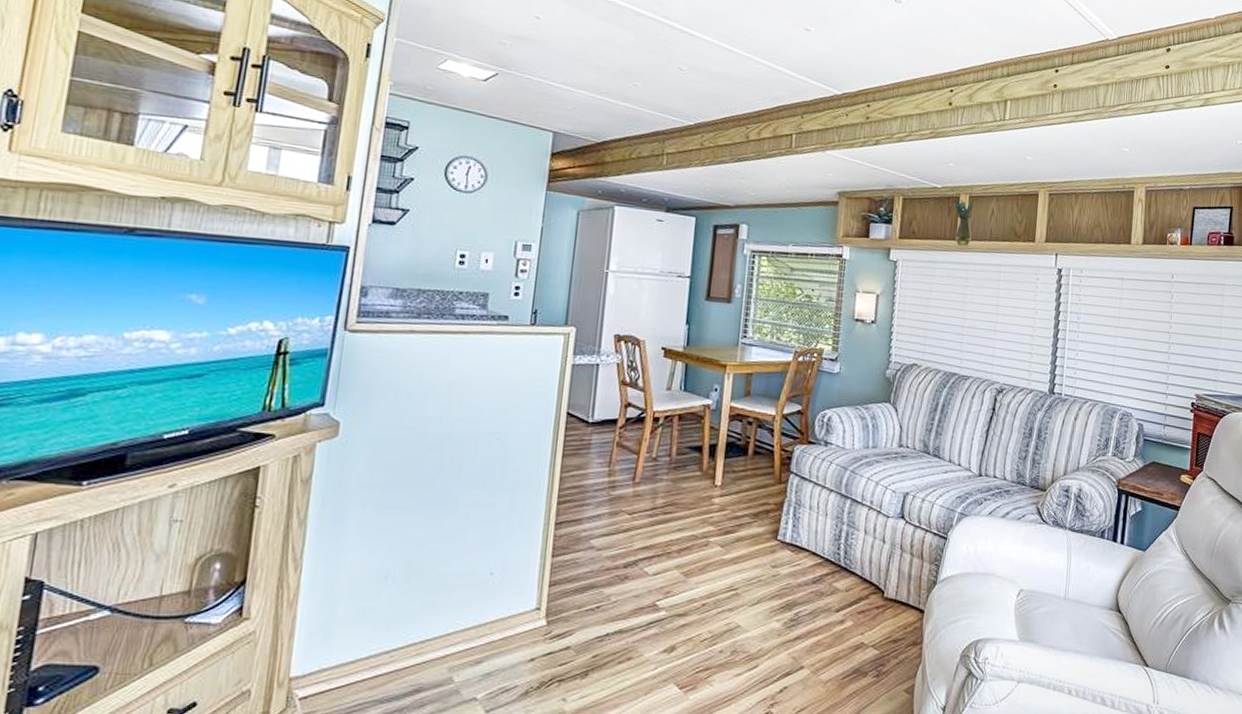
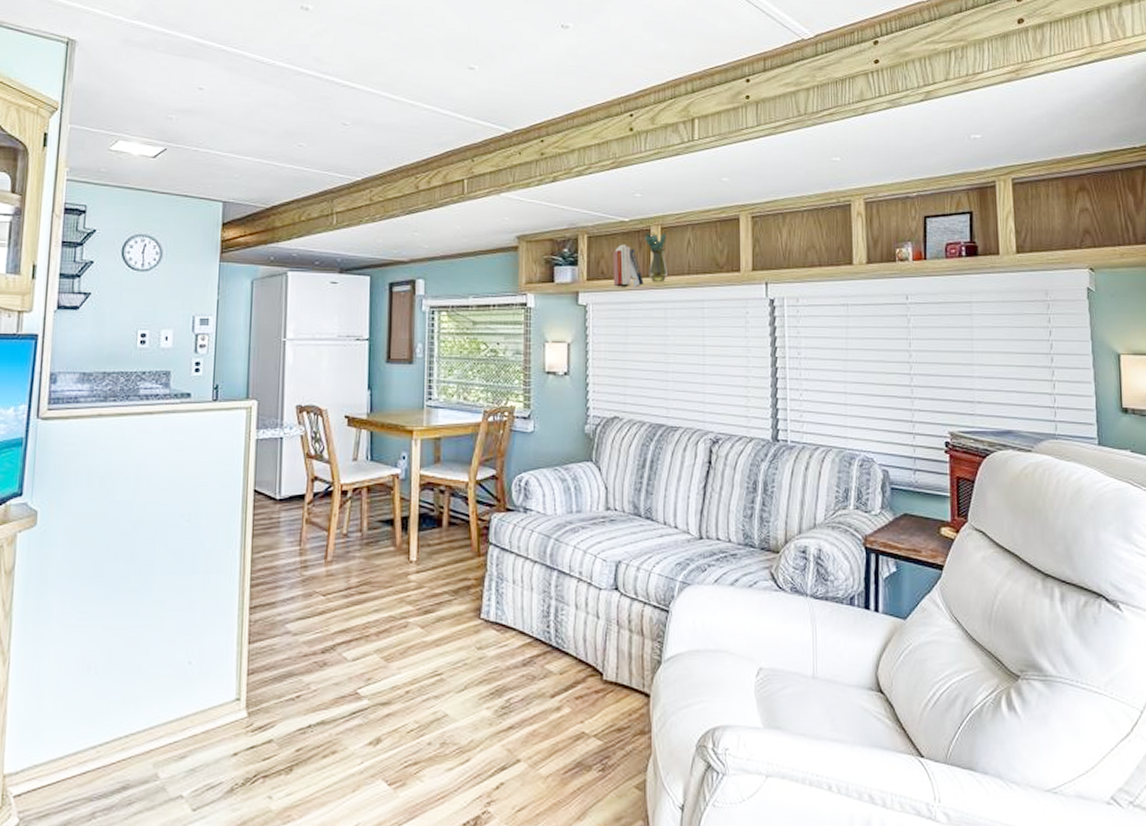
books: none [922,208,950,249] -> present [613,244,644,288]

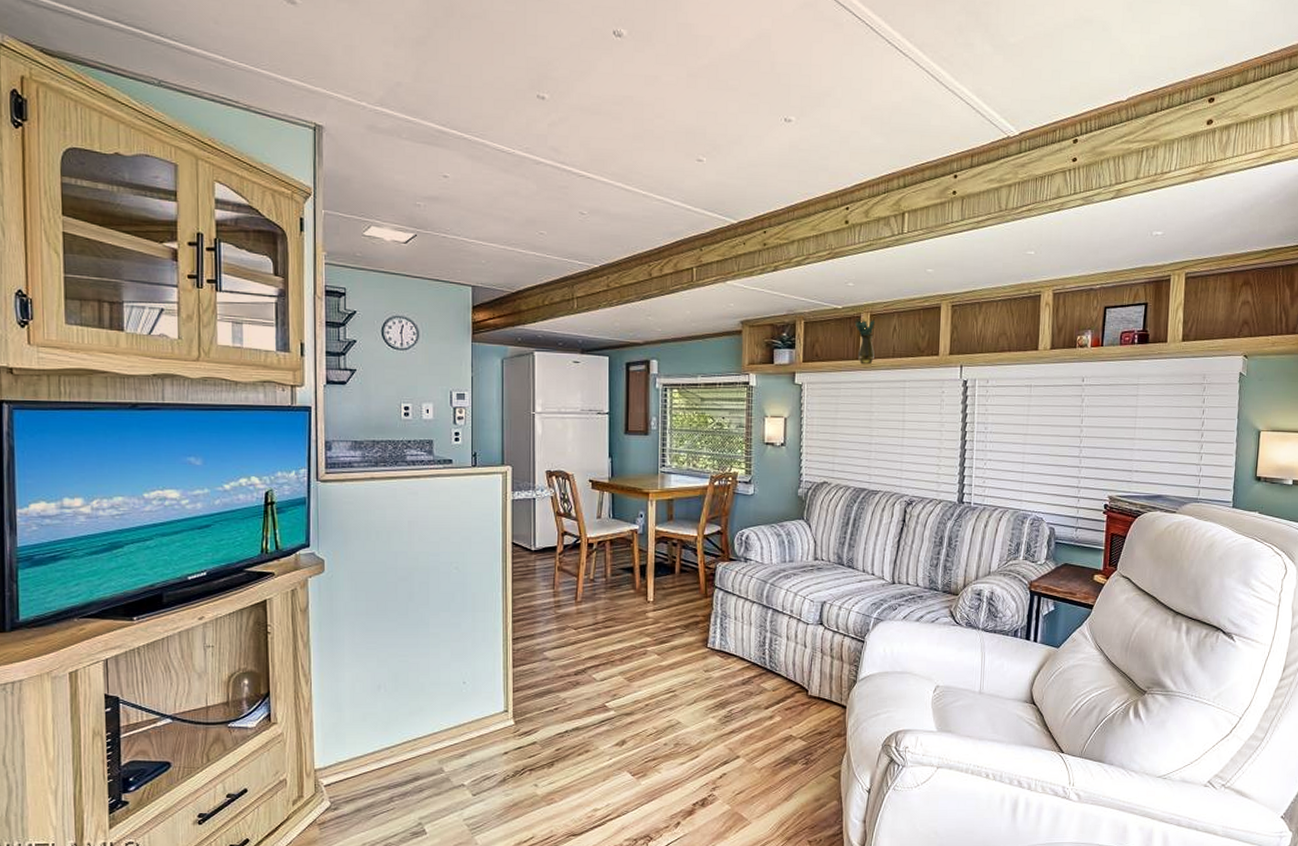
books: present [613,244,644,288] -> none [826,329,853,369]

